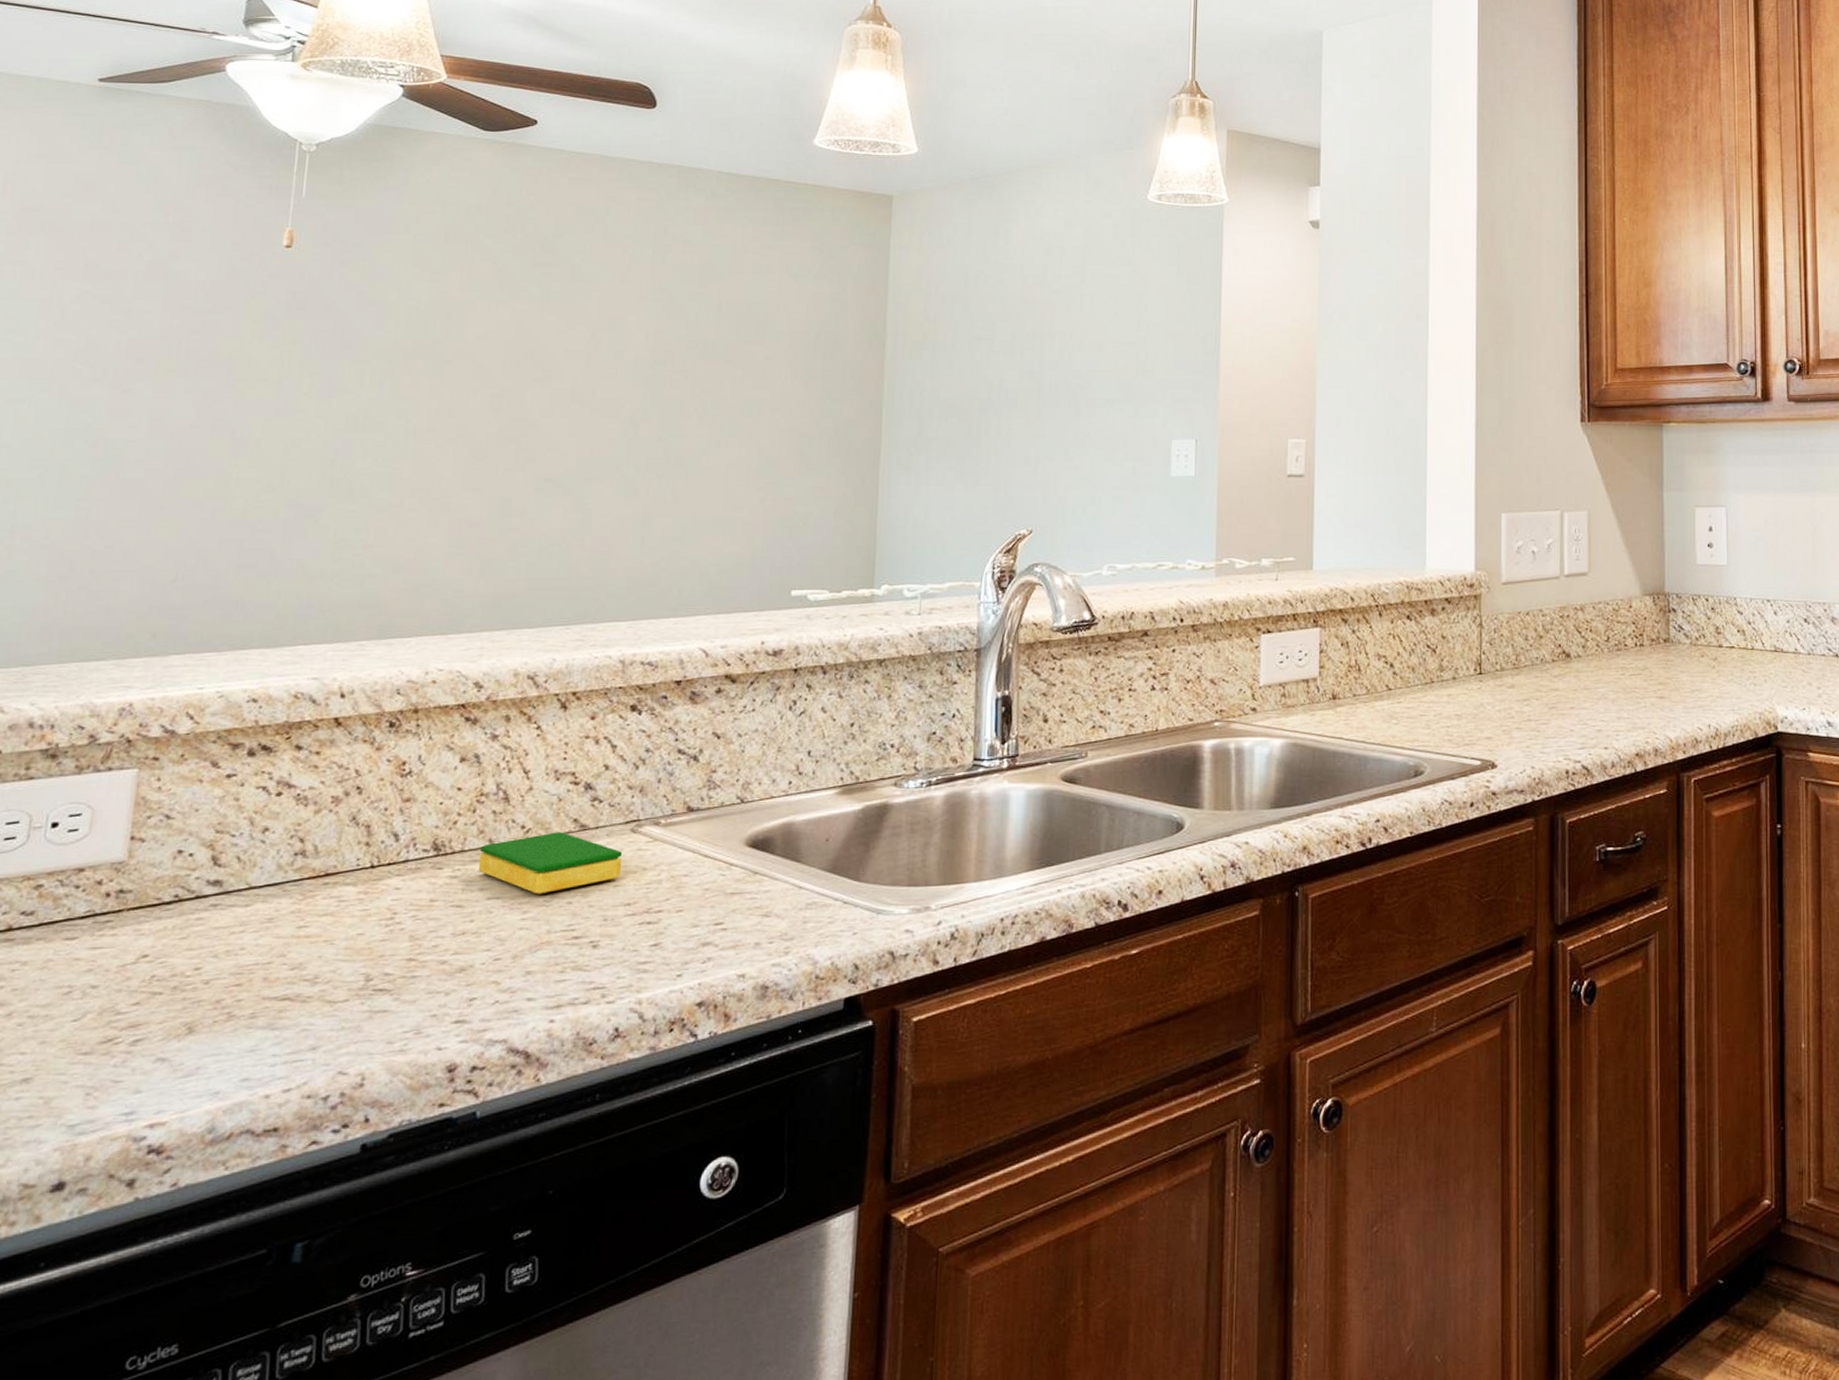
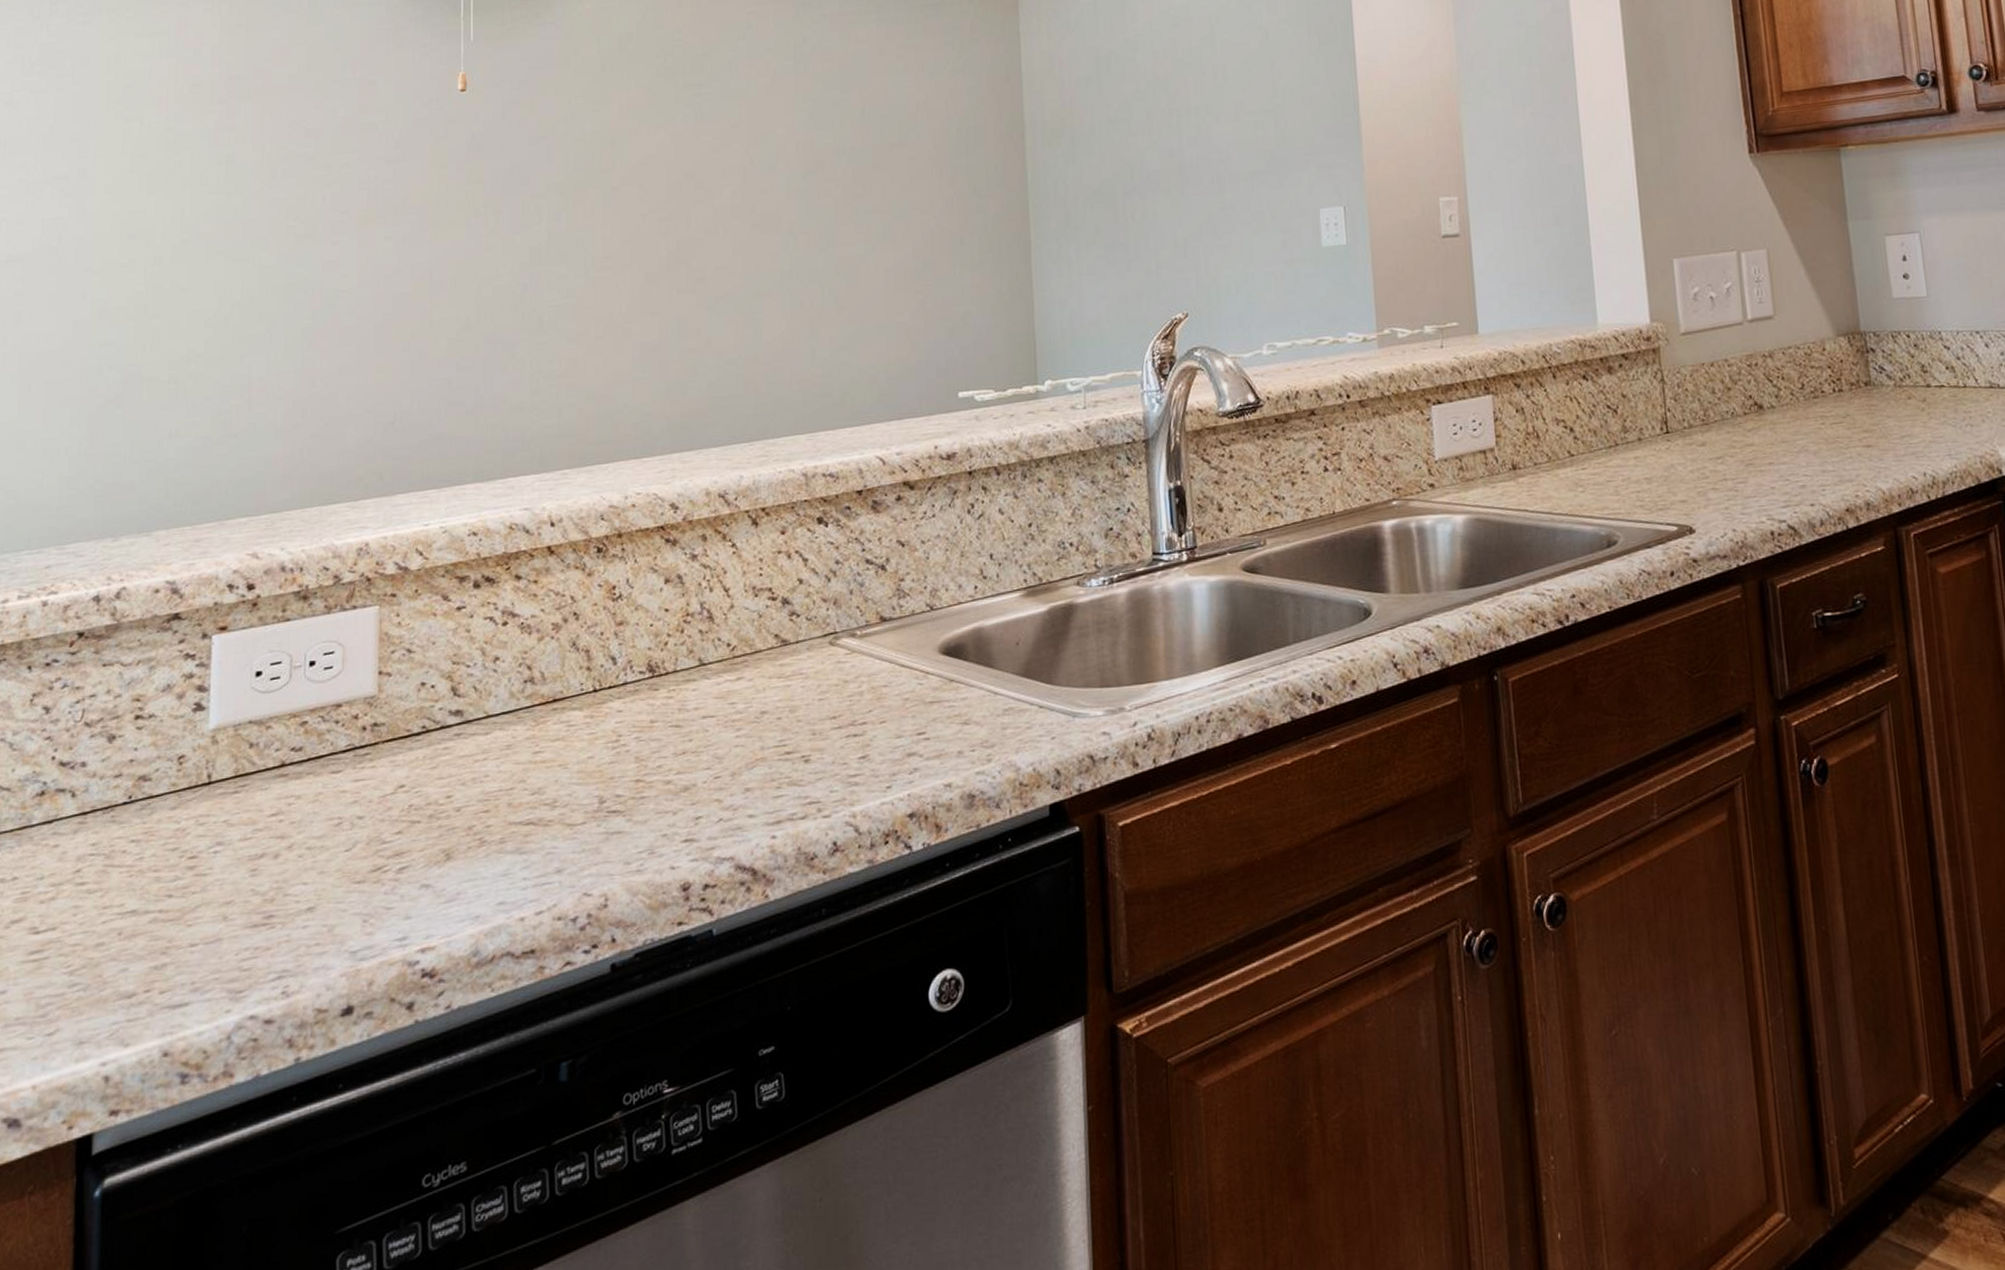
dish sponge: present [478,832,622,894] -> none [691,648,824,711]

